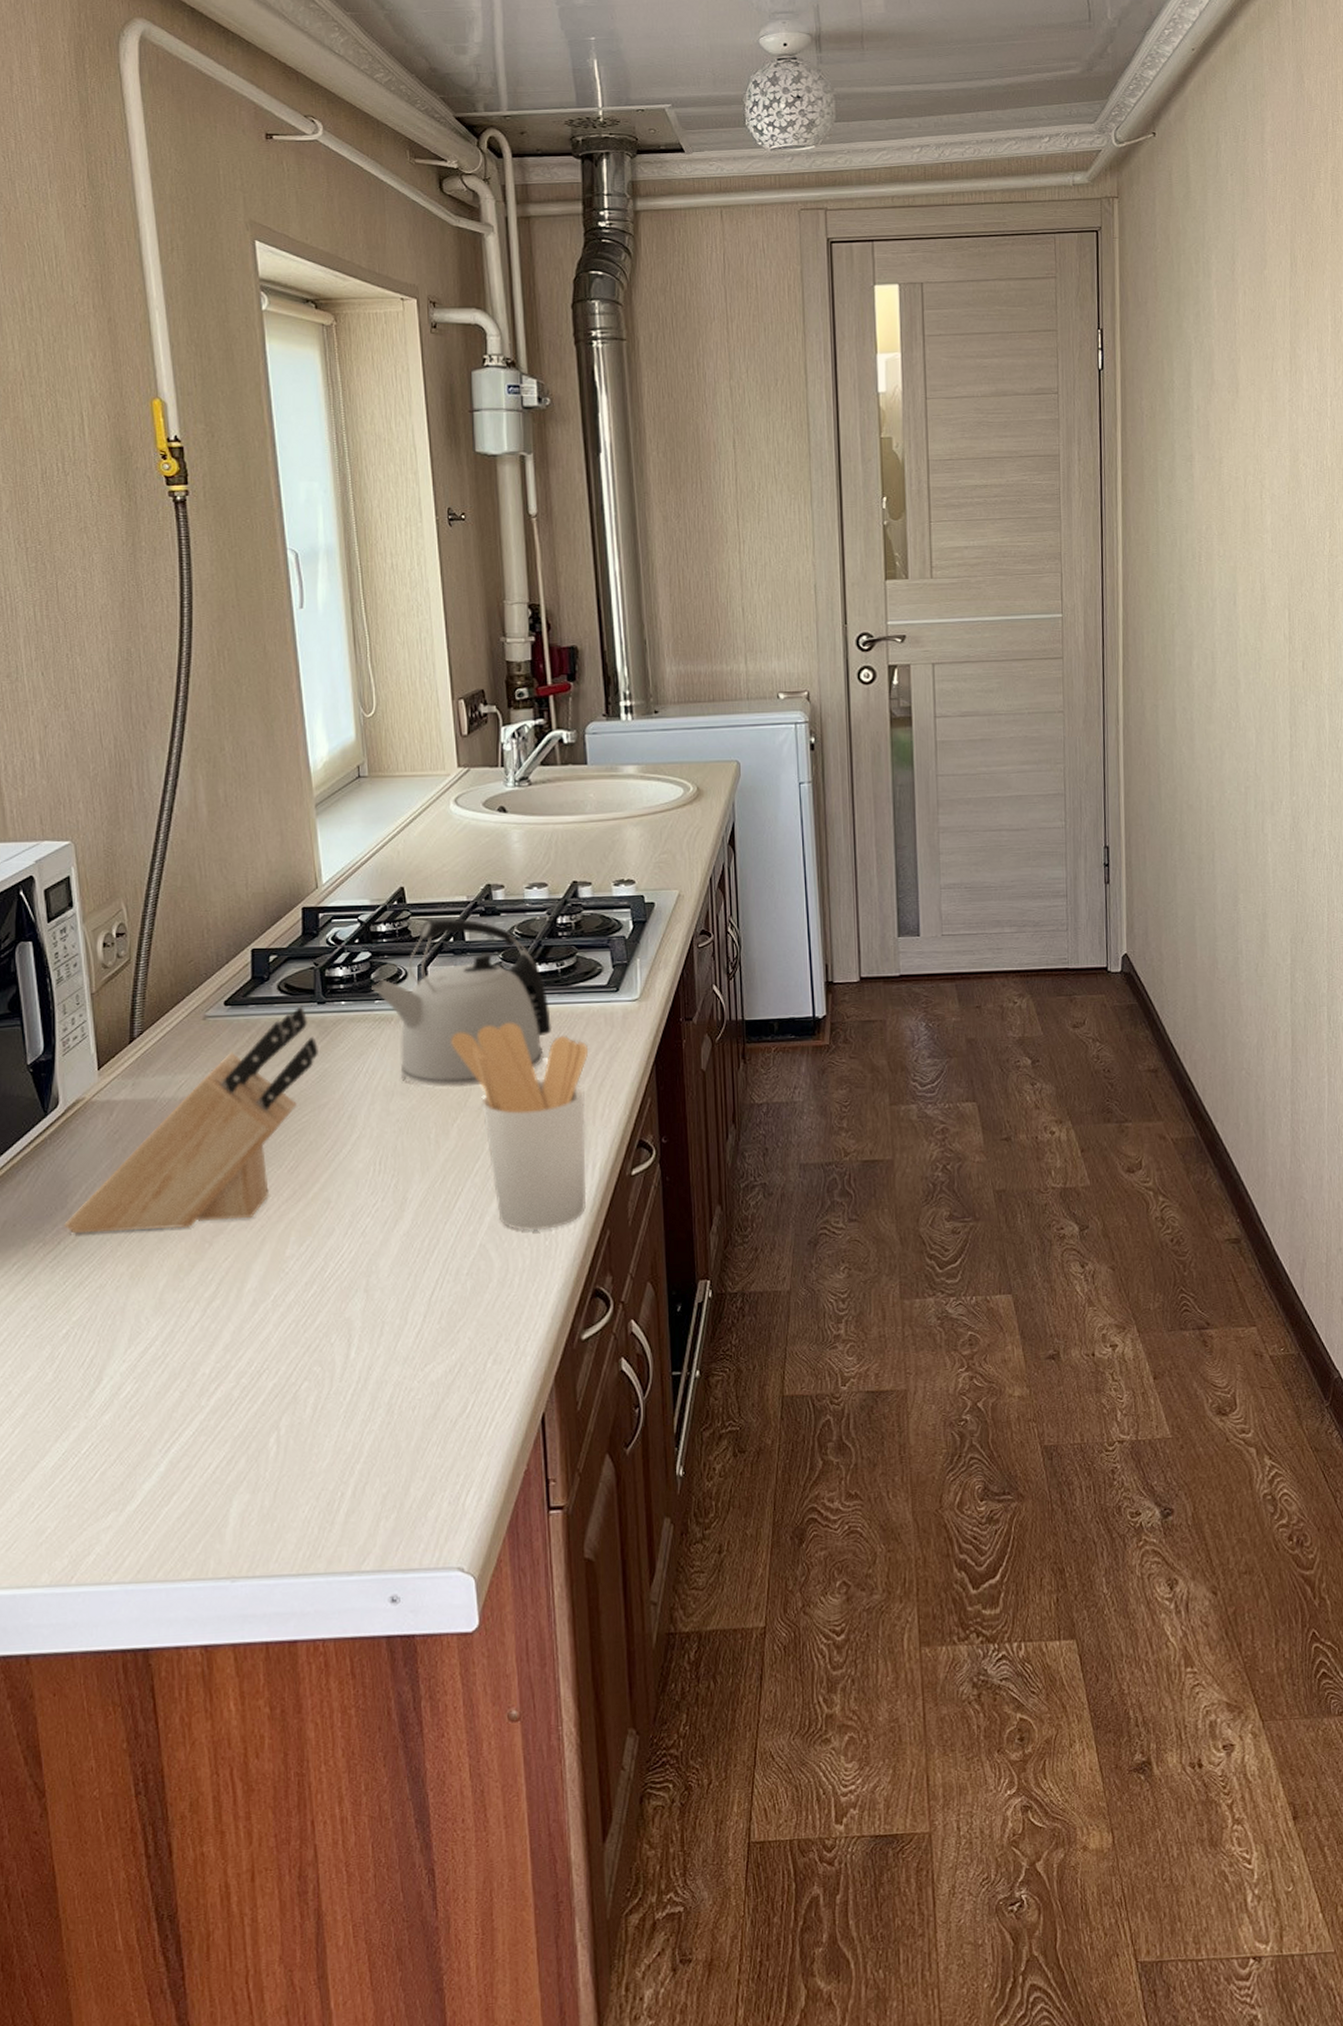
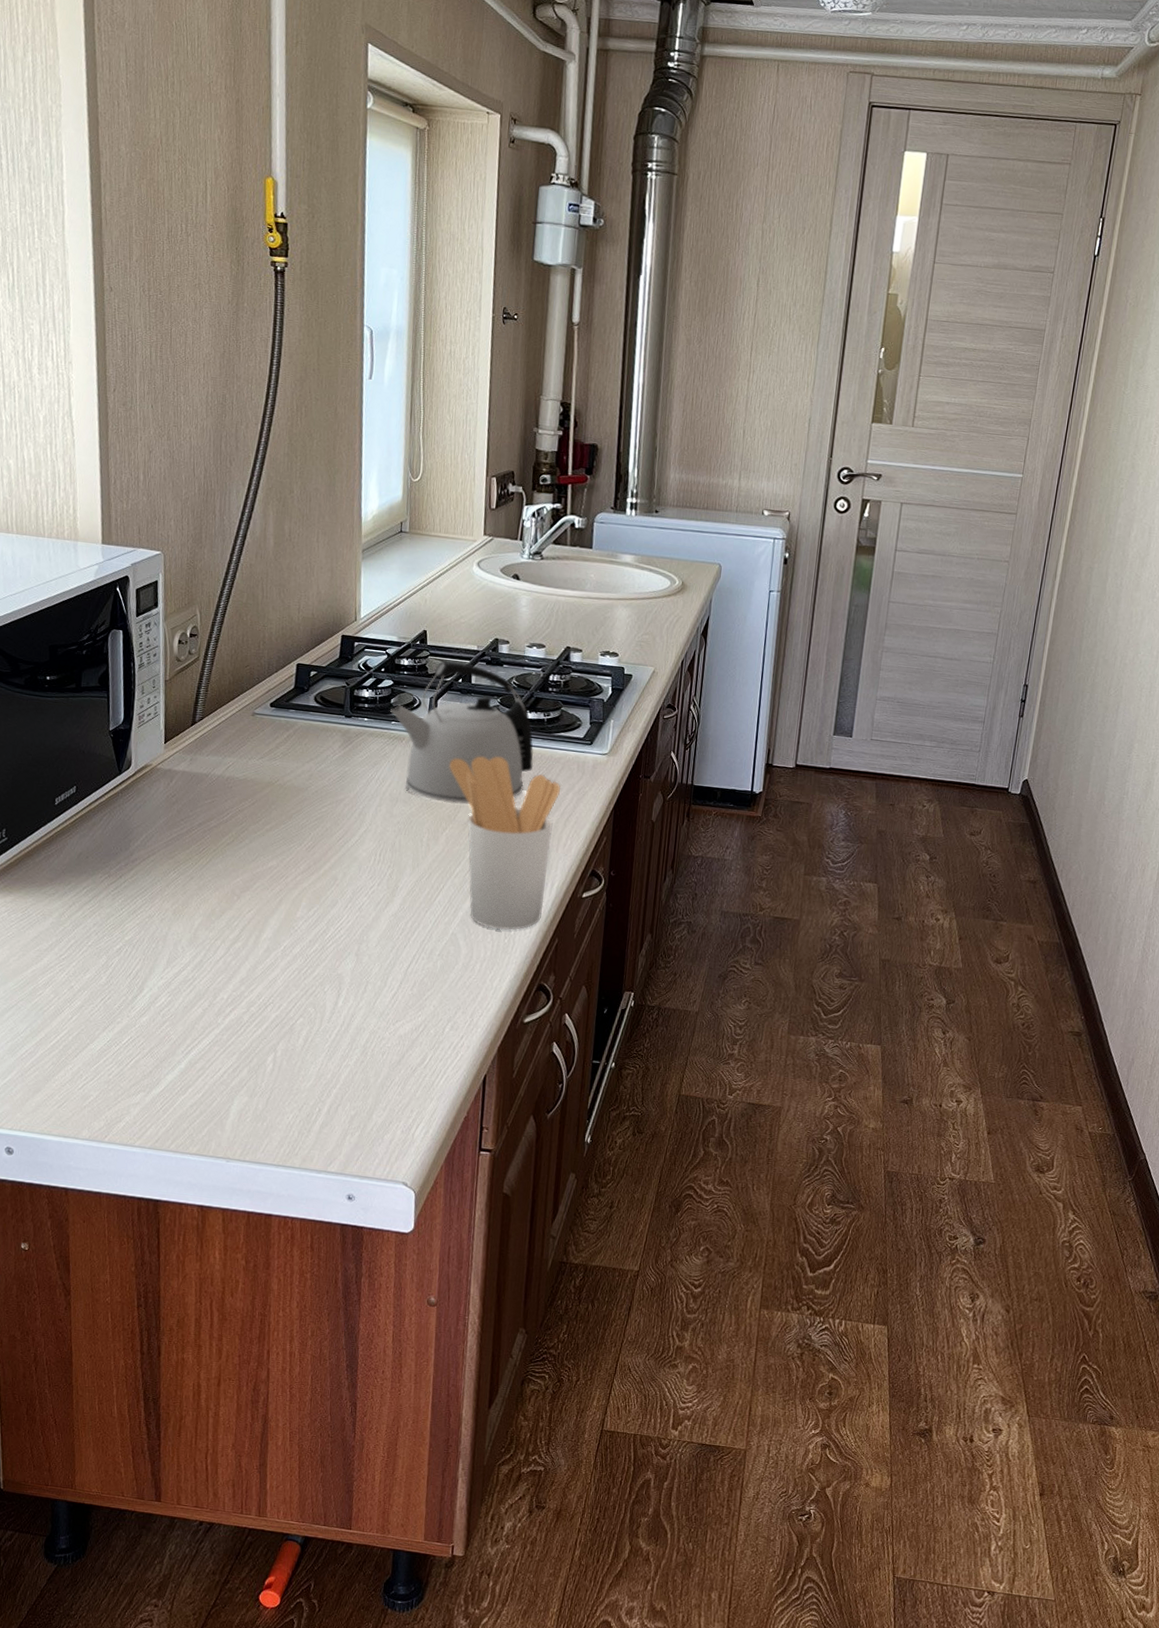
knife block: present [64,1006,318,1234] -> none [126,716,342,882]

